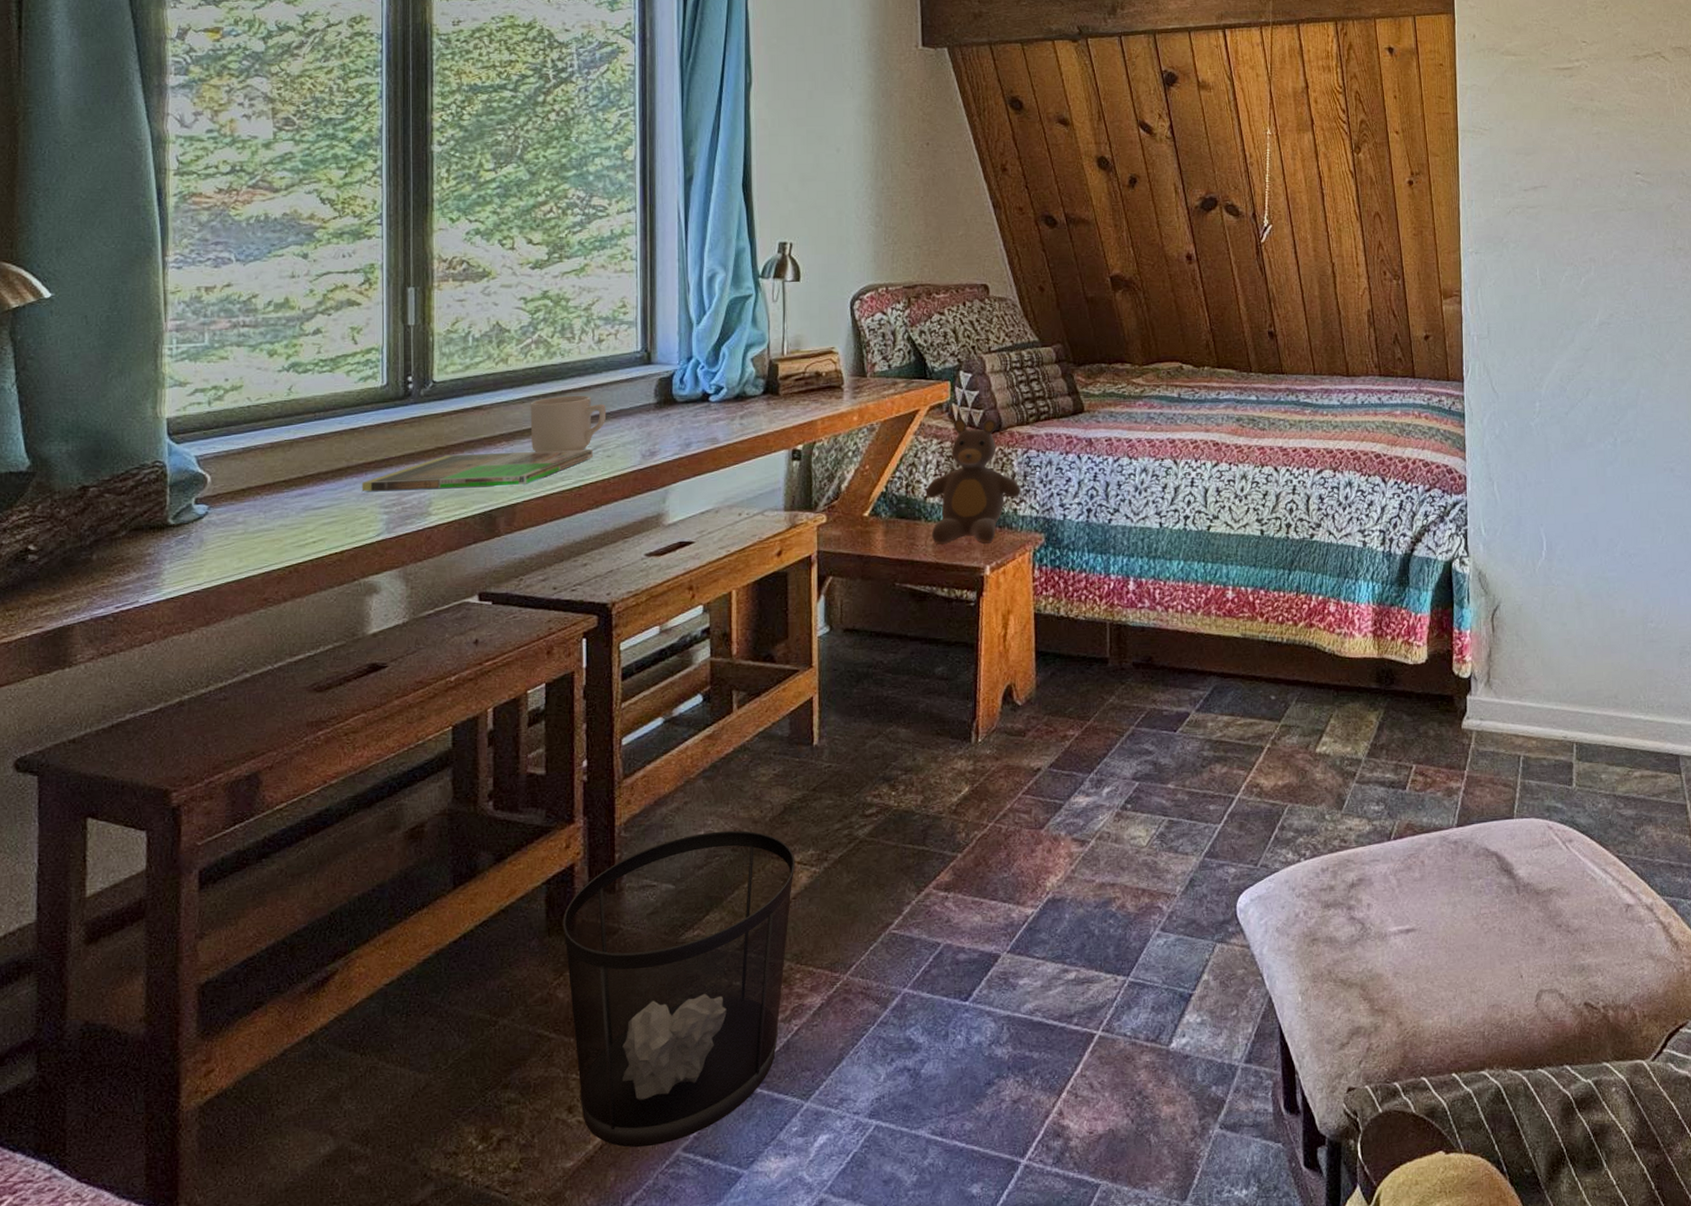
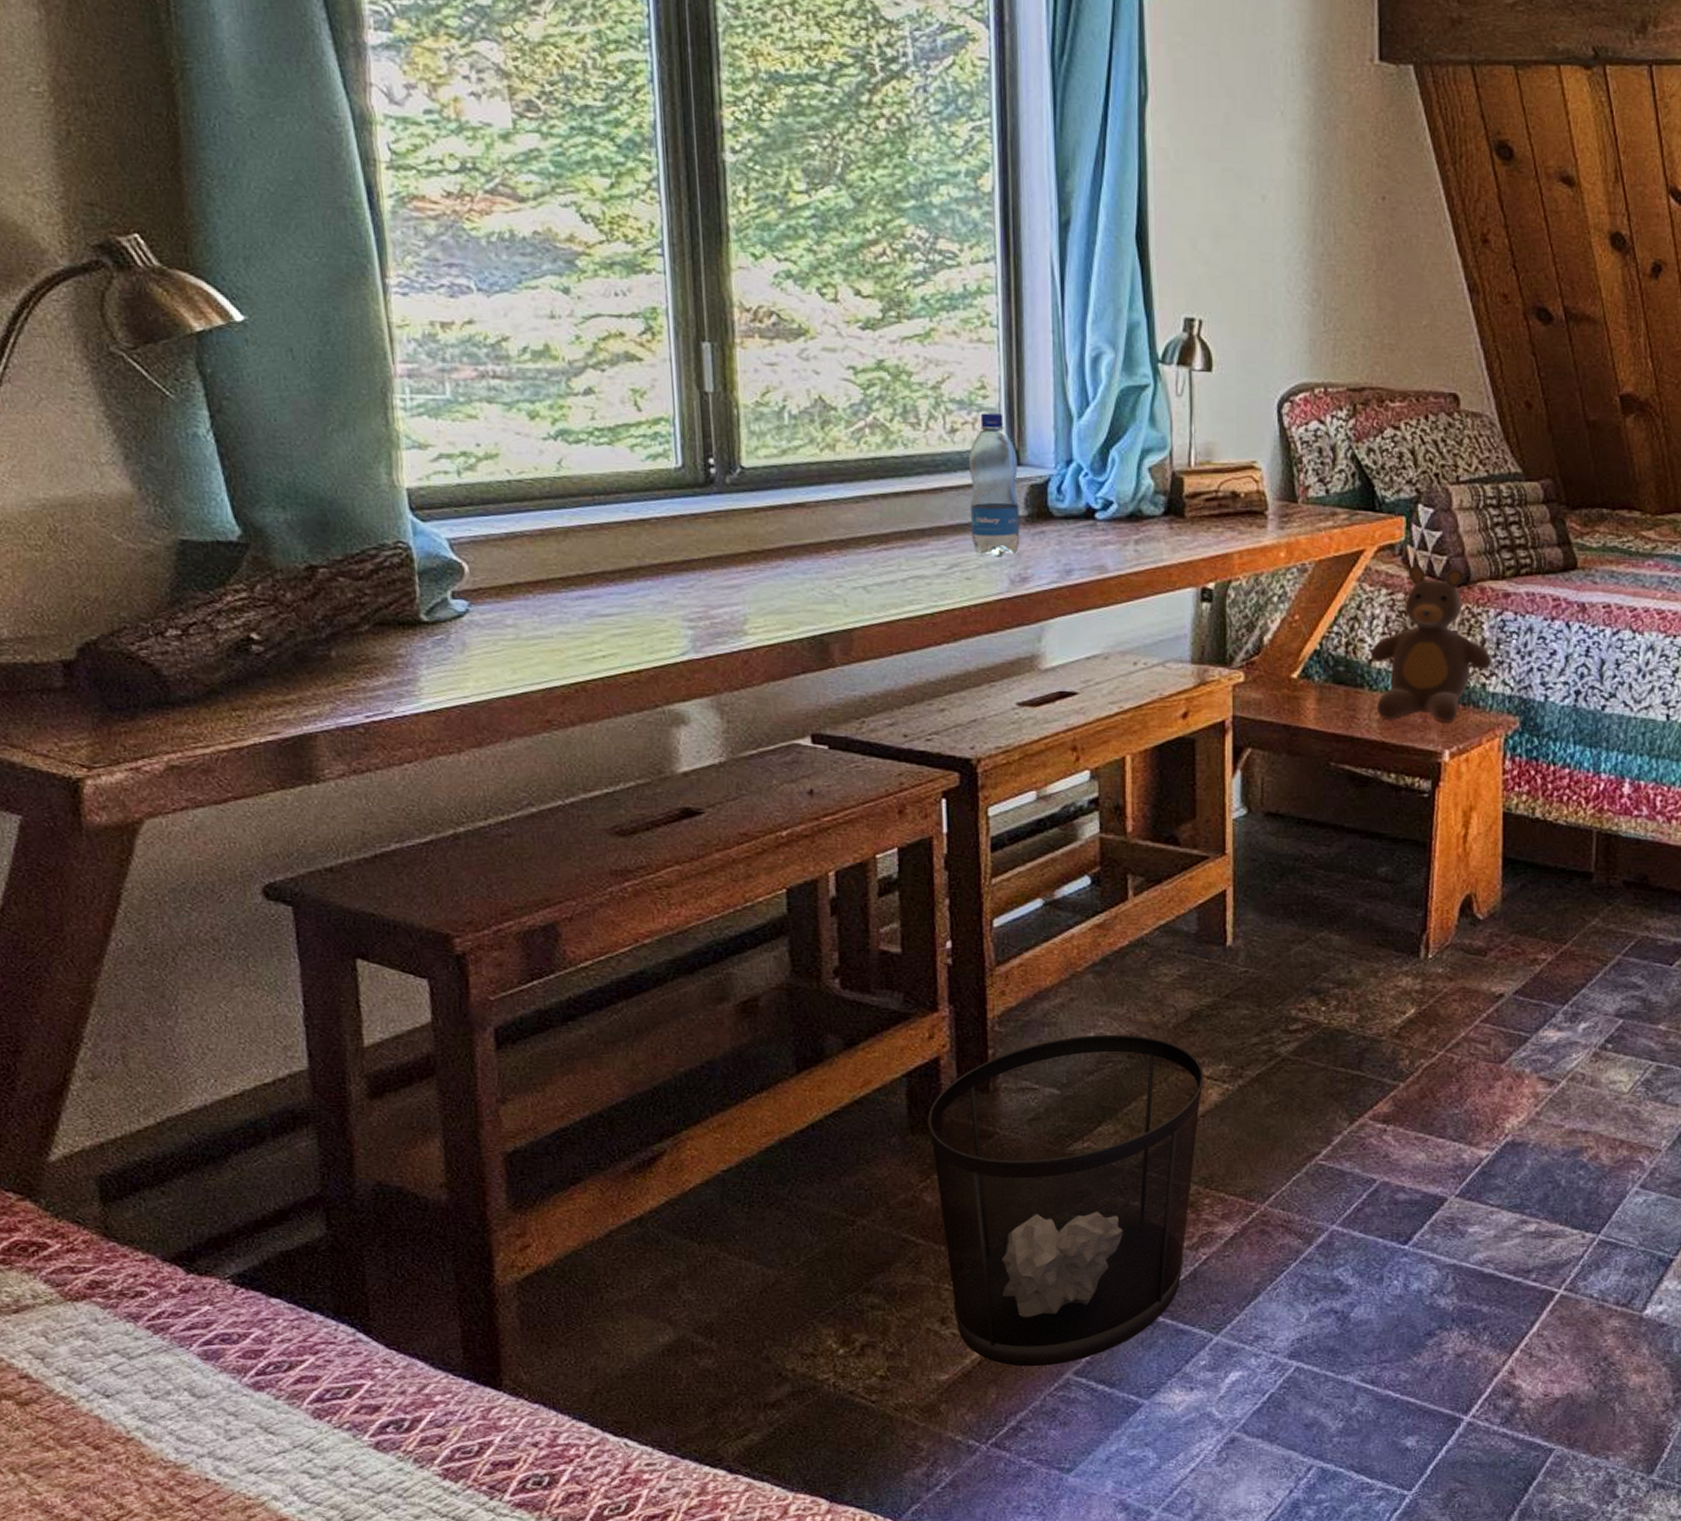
magazine: present [361,450,593,491] -> none [658,561,948,607]
mug: present [530,395,607,453] -> none [866,498,964,570]
bottle: none [611,325,650,438] -> present [969,413,1020,557]

